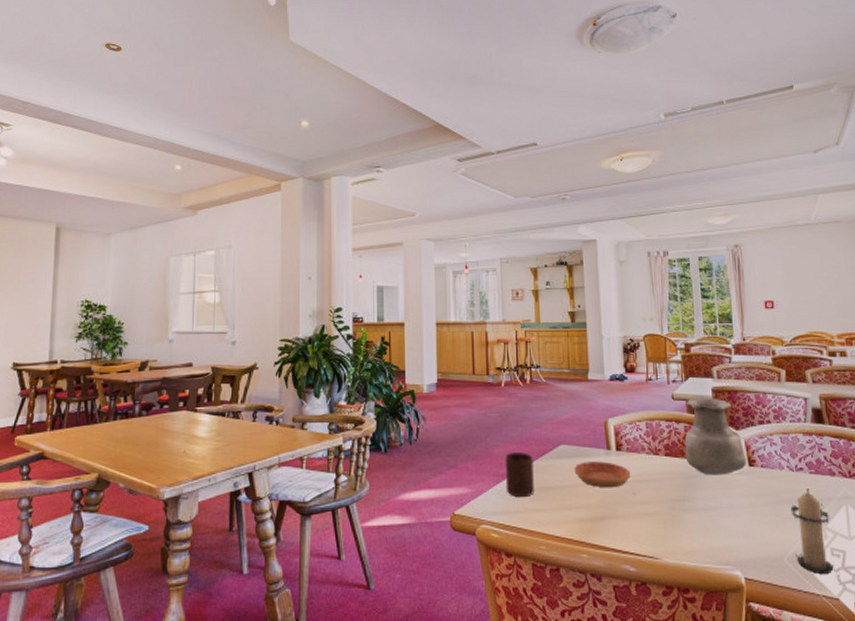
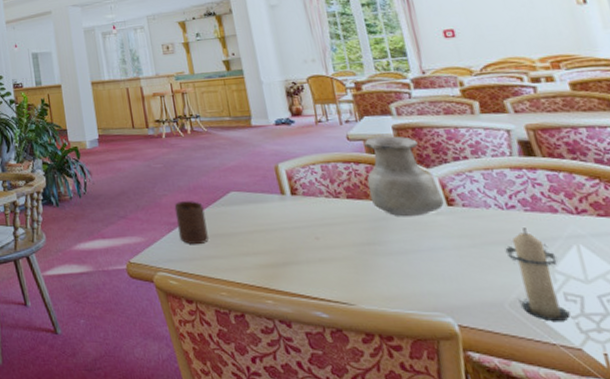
saucer: present [574,461,631,488] -> none [247,206,311,233]

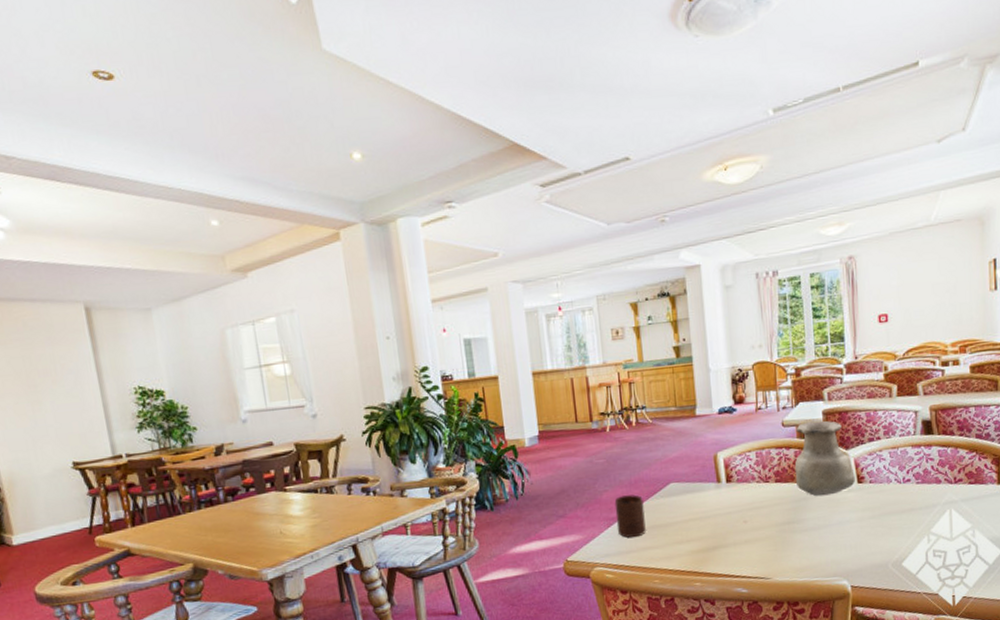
candle: present [504,228,571,321] -> none [896,498,935,574]

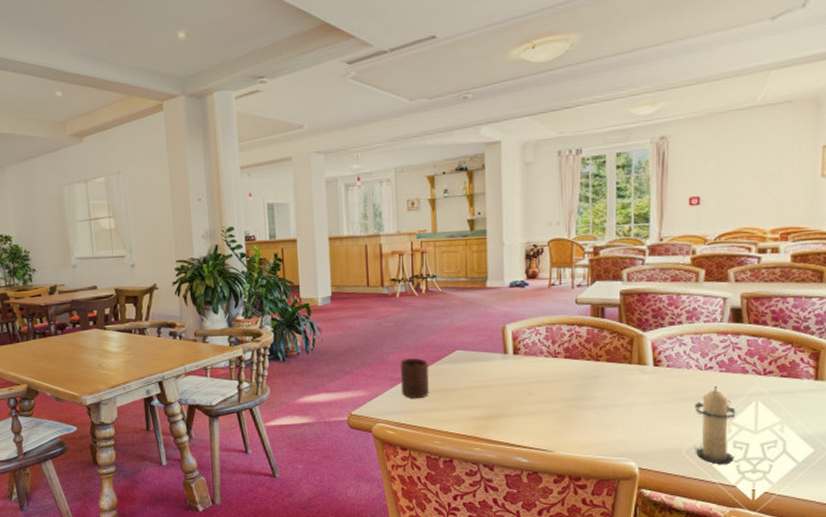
vase: present [794,420,855,496] -> none [586,301,651,376]
candle: none [896,498,935,574] -> present [694,386,737,464]

